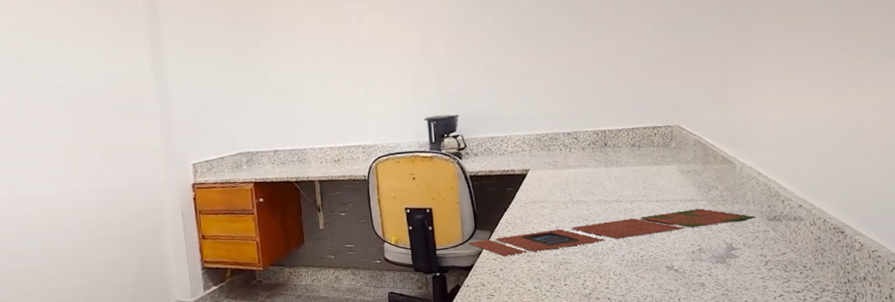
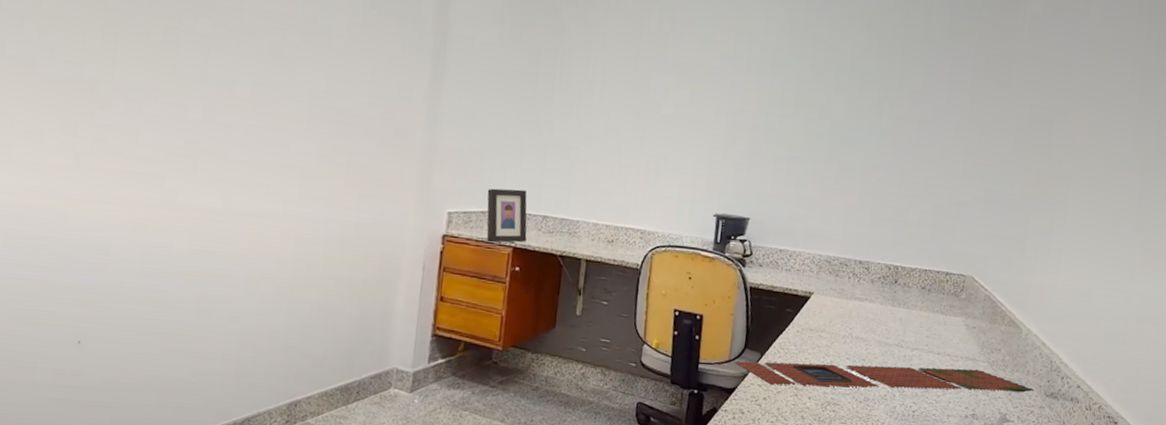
picture frame: none [221,132,264,183] -> present [486,188,527,243]

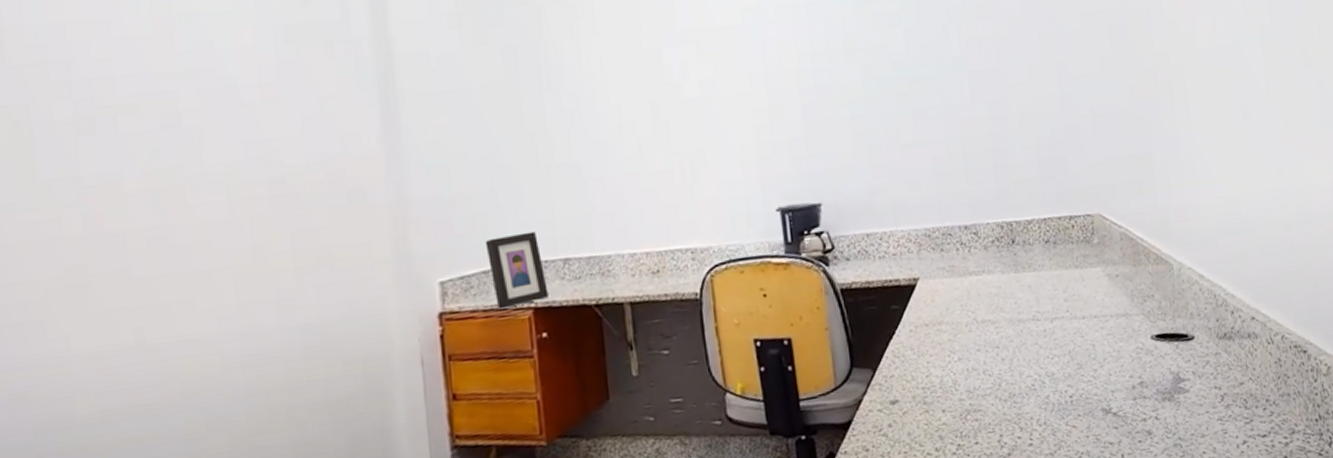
papers: present [734,360,1035,392] -> none [842,325,1205,407]

